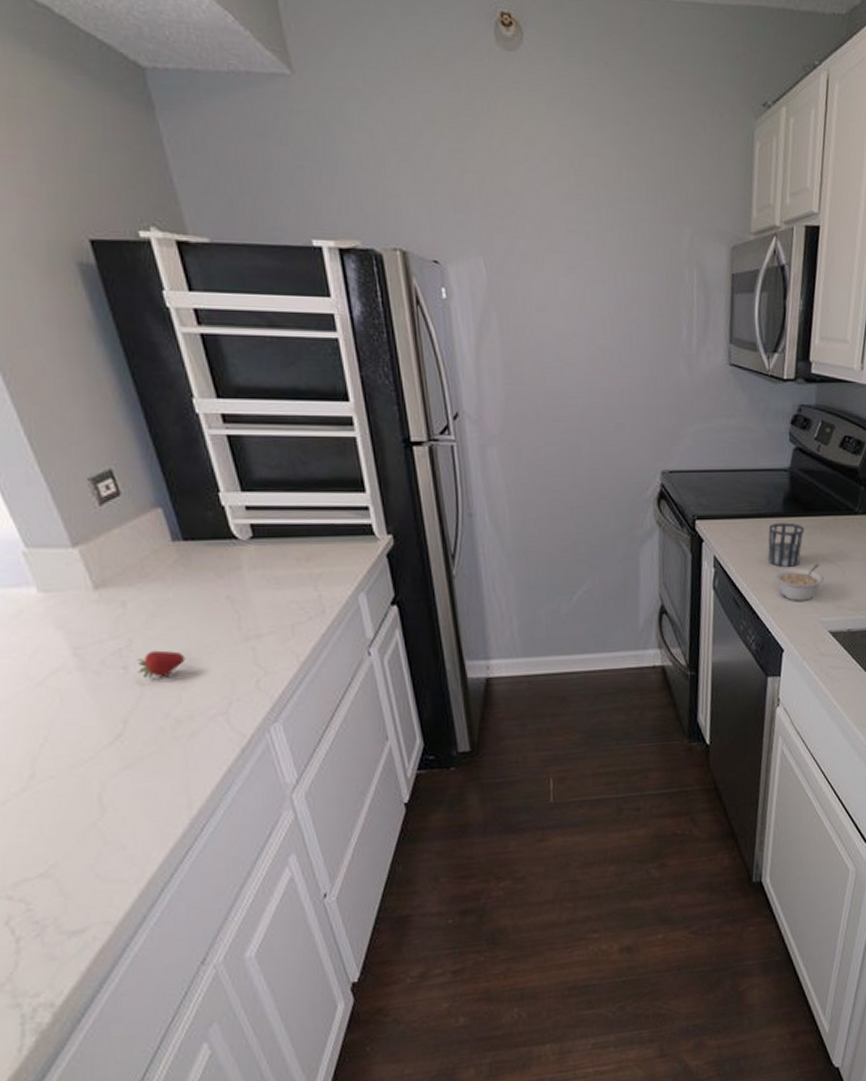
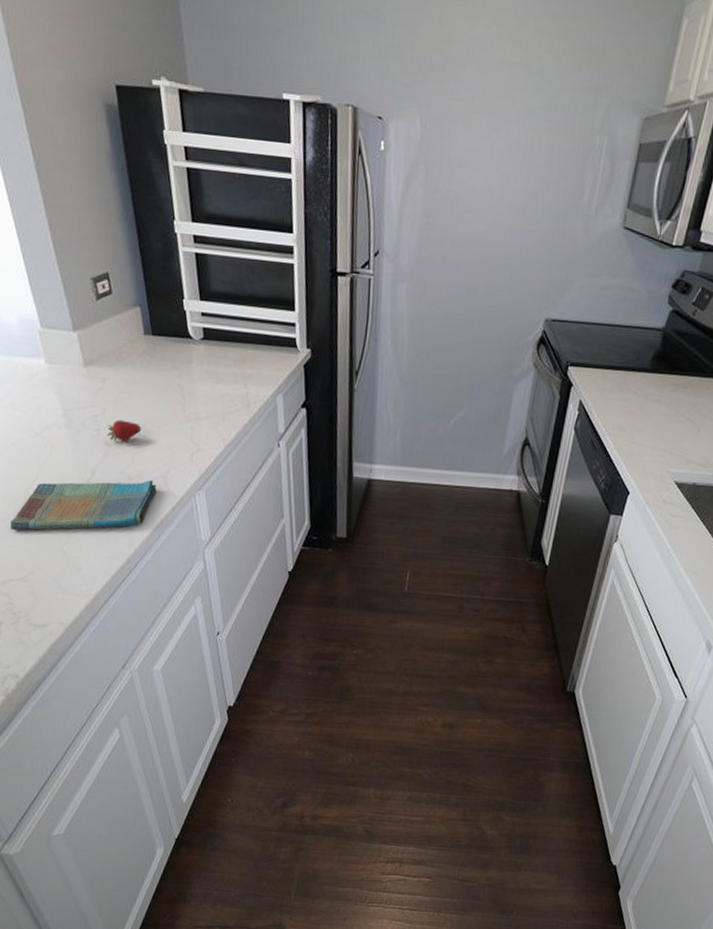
dish towel: none [15,720,217,813] -> present [11,480,157,531]
cup: present [768,522,805,567] -> none [629,377,669,419]
legume: present [775,563,825,601] -> none [632,418,679,452]

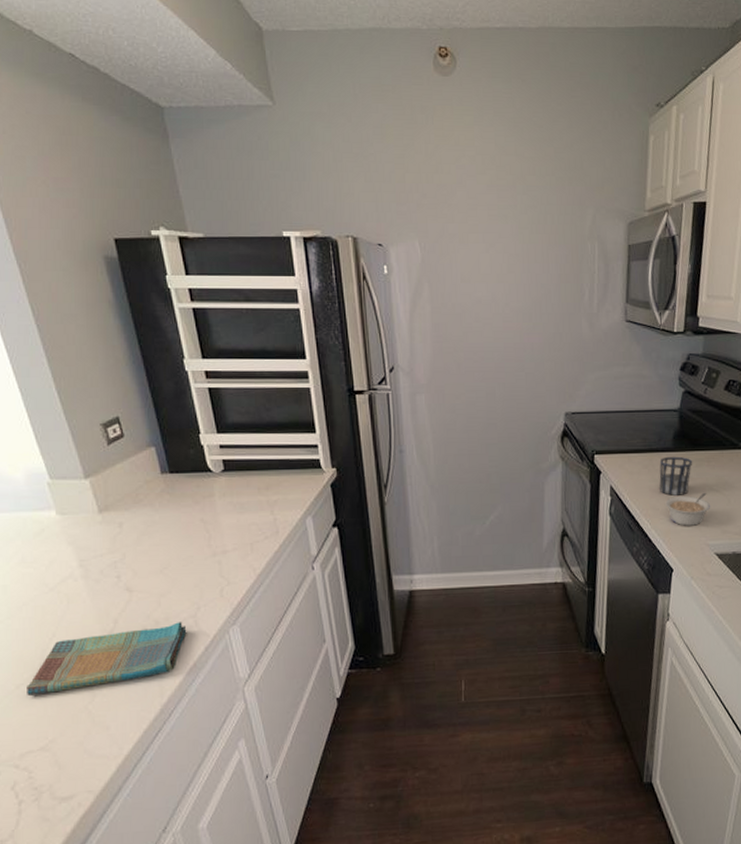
fruit: present [106,419,142,442] -> none [127,563,166,587]
cup: none [629,377,669,419] -> present [659,456,693,496]
legume: none [632,418,679,452] -> present [665,492,711,526]

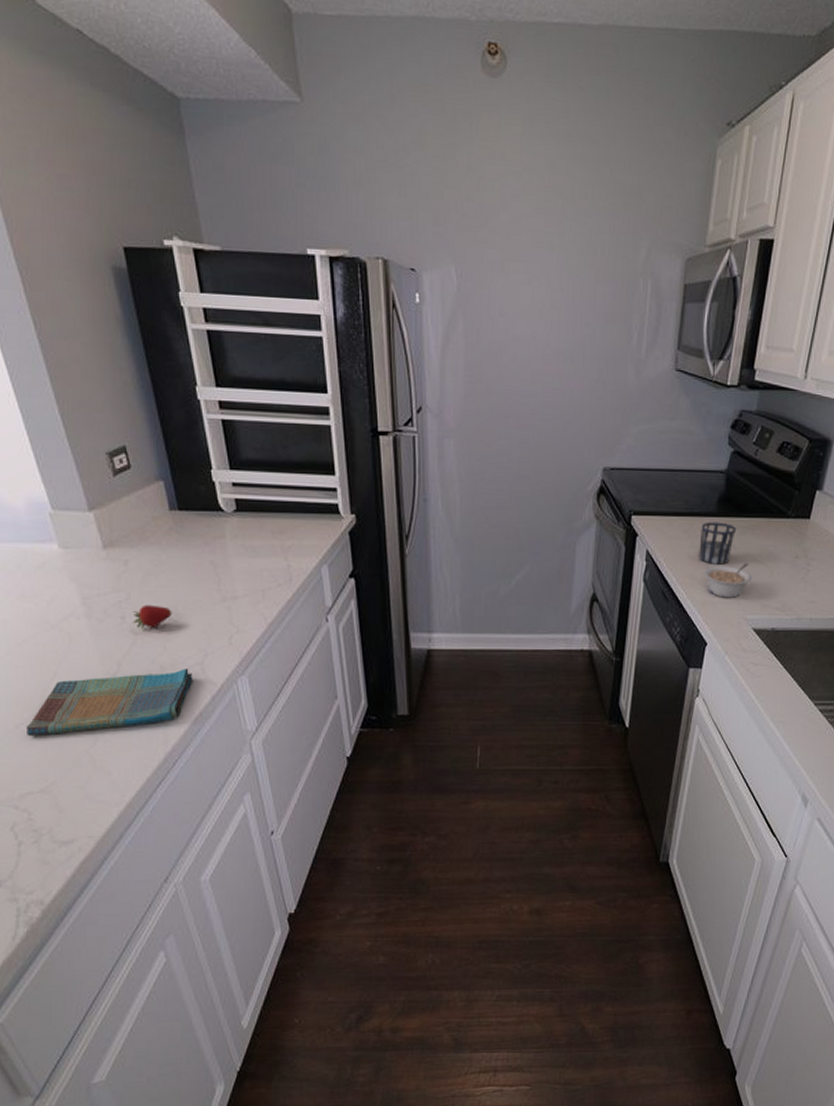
fruit: none [127,563,166,587] -> present [132,604,172,630]

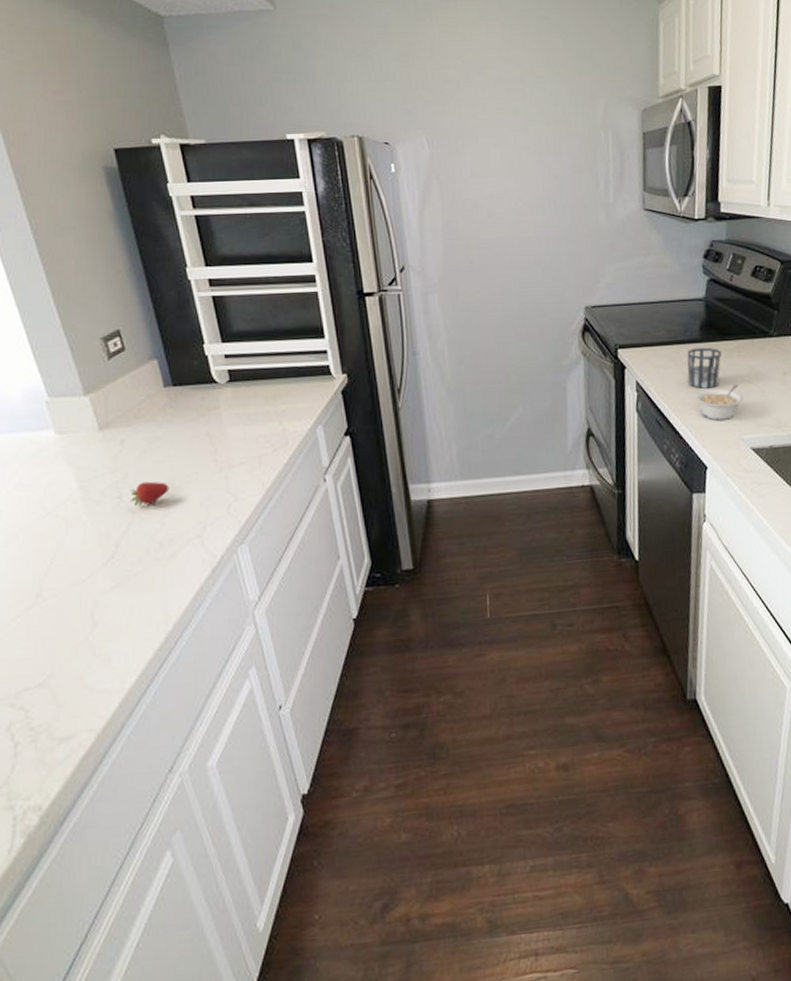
dish towel: present [27,669,193,736] -> none [23,543,193,628]

